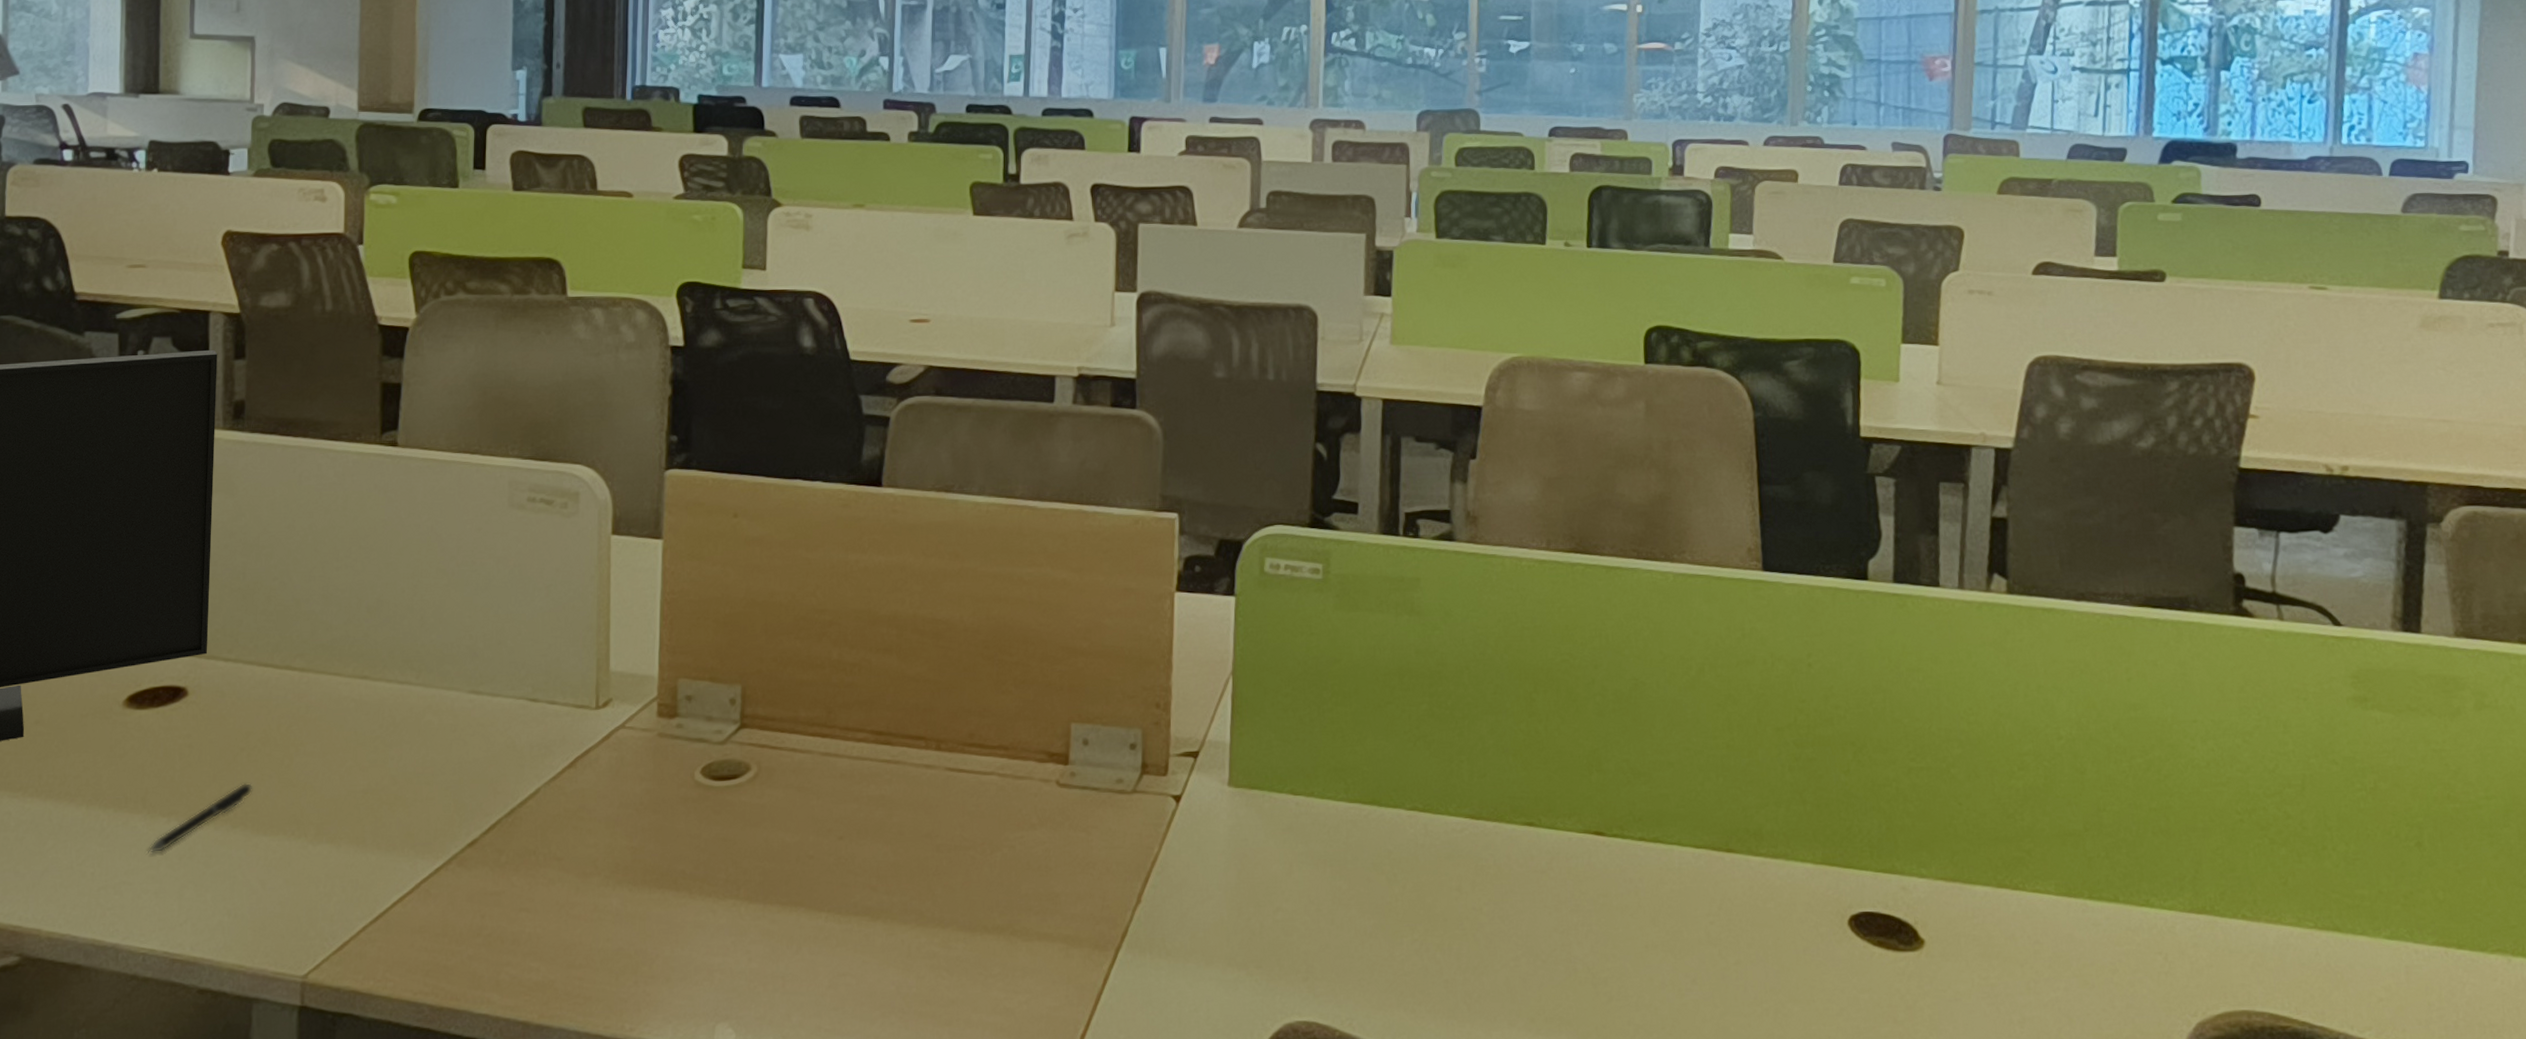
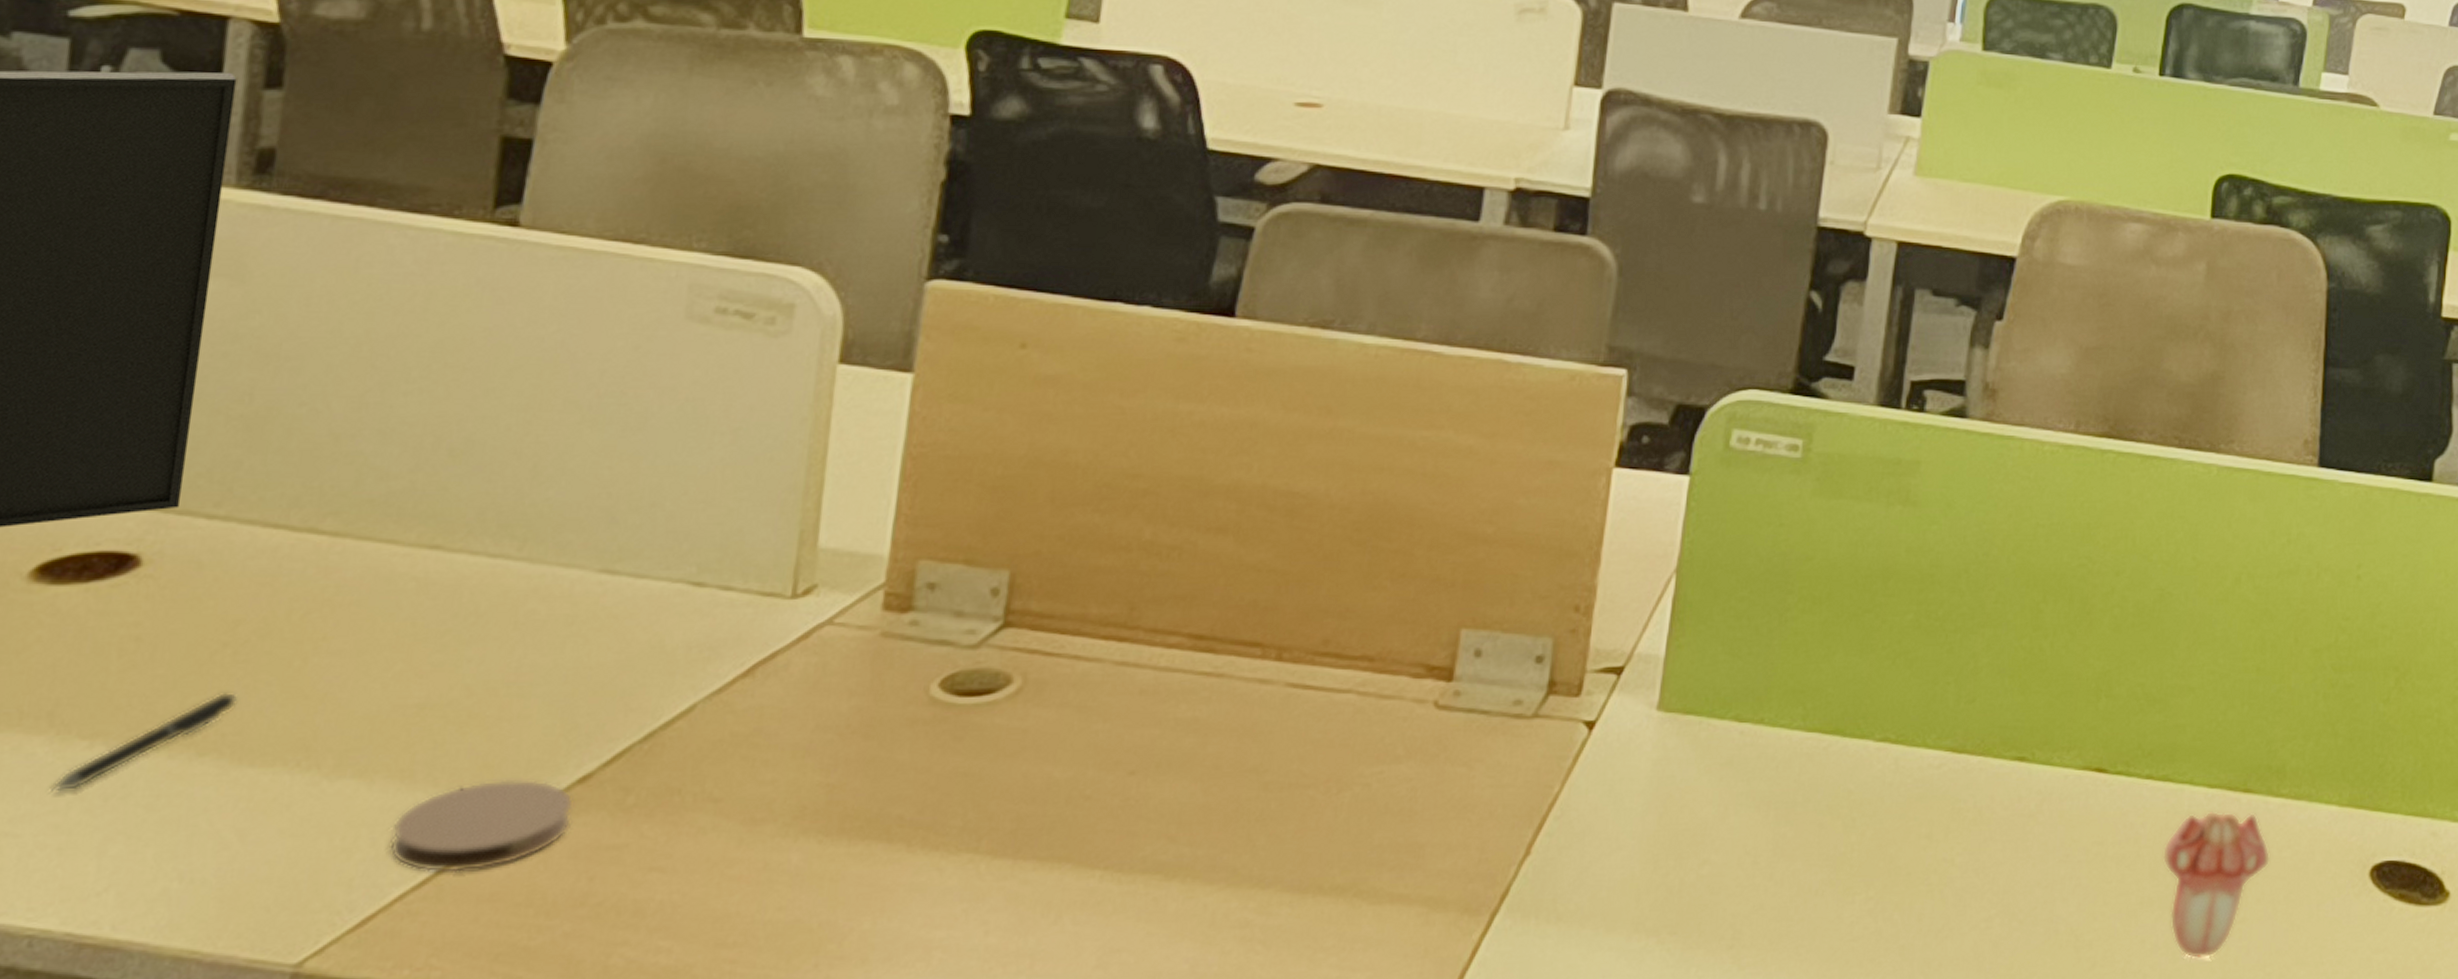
coaster: none [354,843,467,911] -> present [389,779,574,873]
anatomical model: none [1660,868,1757,996] -> present [2162,811,2271,959]

